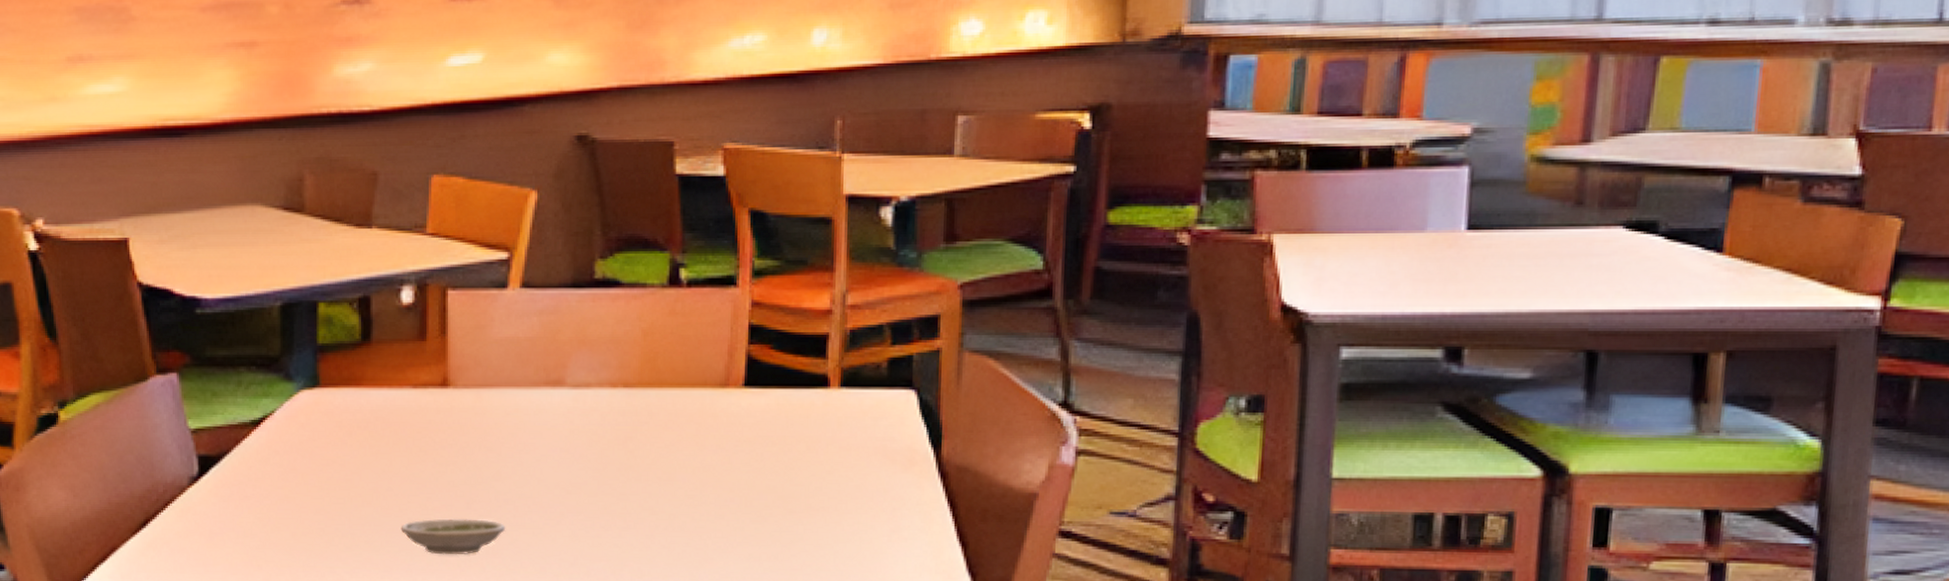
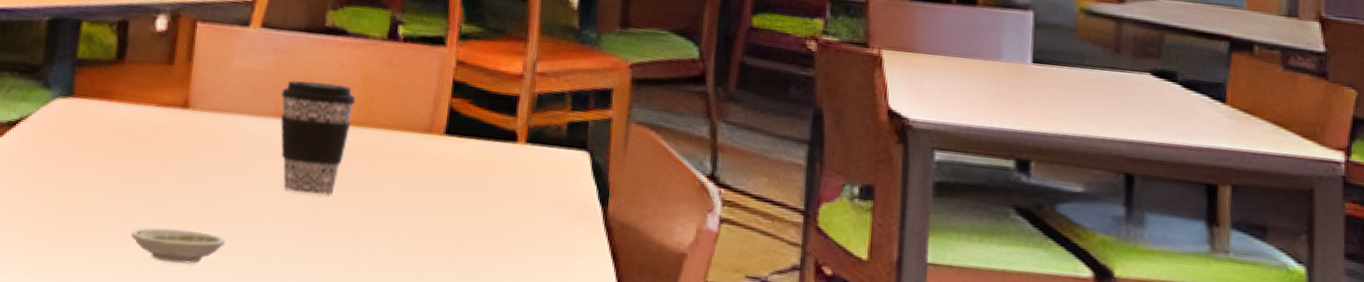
coffee cup: none [551,343,637,467] -> present [280,80,356,195]

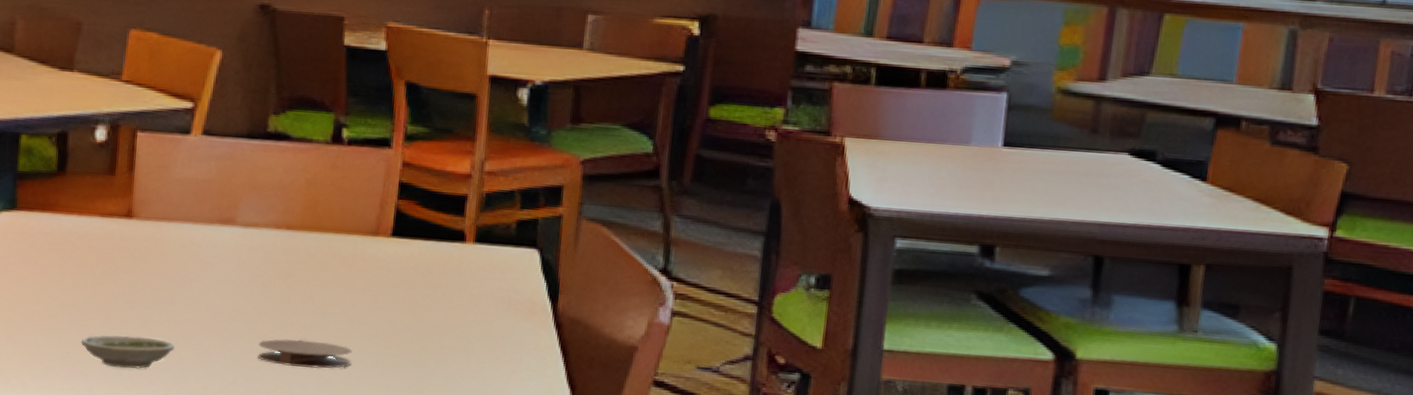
coffee cup: present [280,80,356,195] -> none [224,186,300,299]
coaster: none [308,236,404,268] -> present [257,339,352,369]

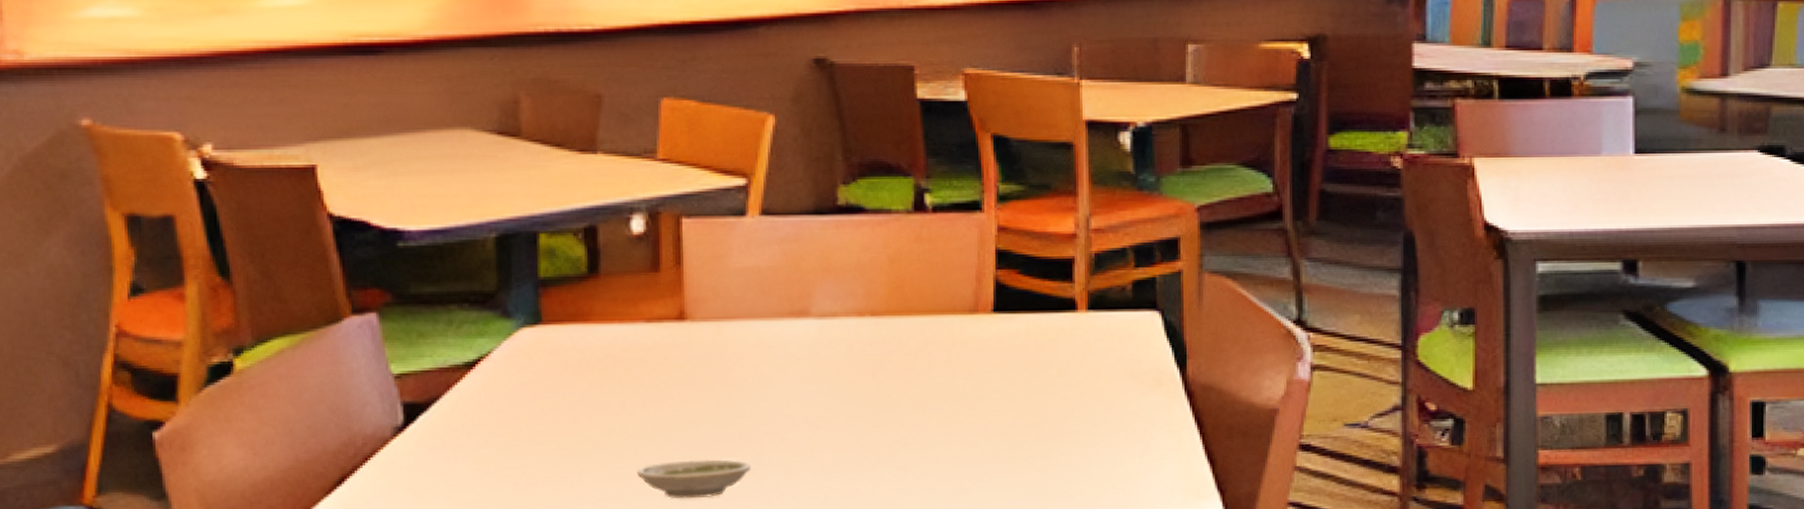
coaster: present [257,339,352,369] -> none [850,441,961,475]

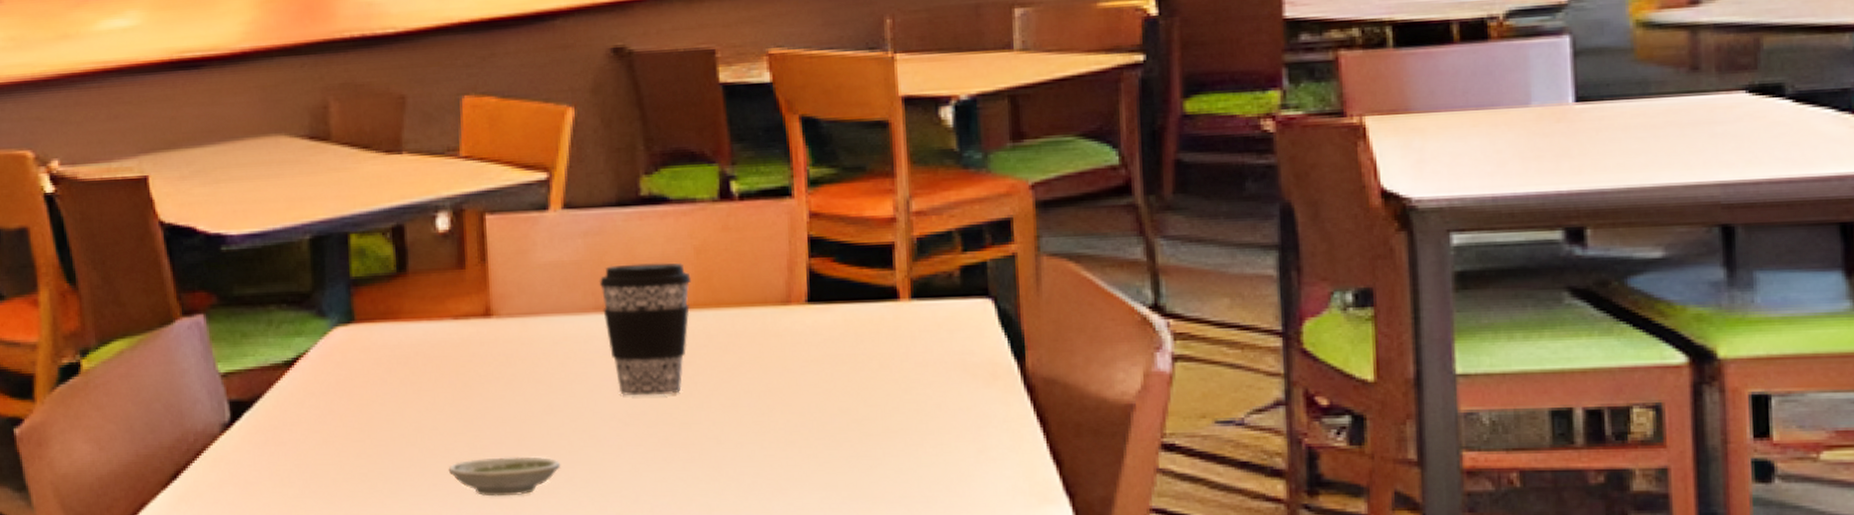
coffee cup: none [794,271,884,400] -> present [599,262,691,396]

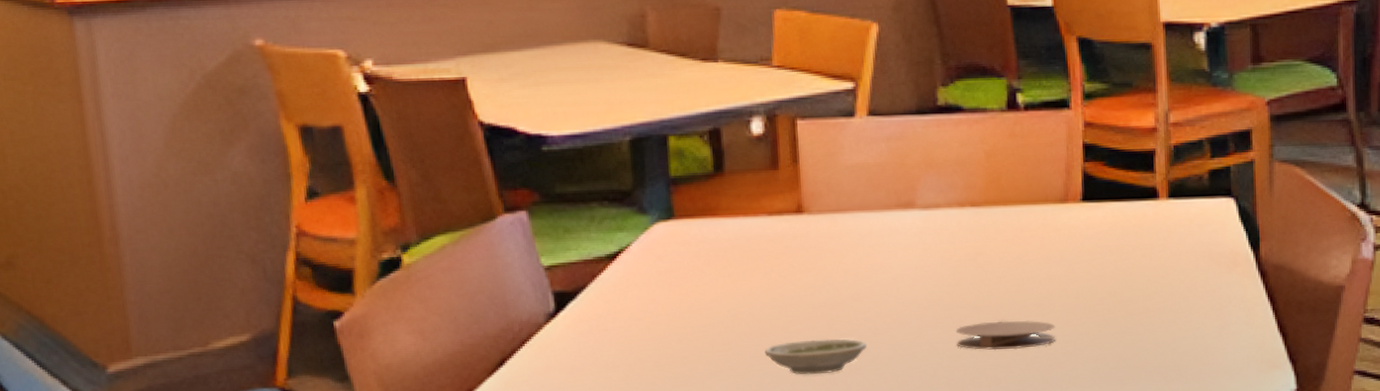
coffee cup: present [599,262,691,396] -> none [900,165,982,284]
coaster: none [661,439,778,474] -> present [956,320,1056,351]

